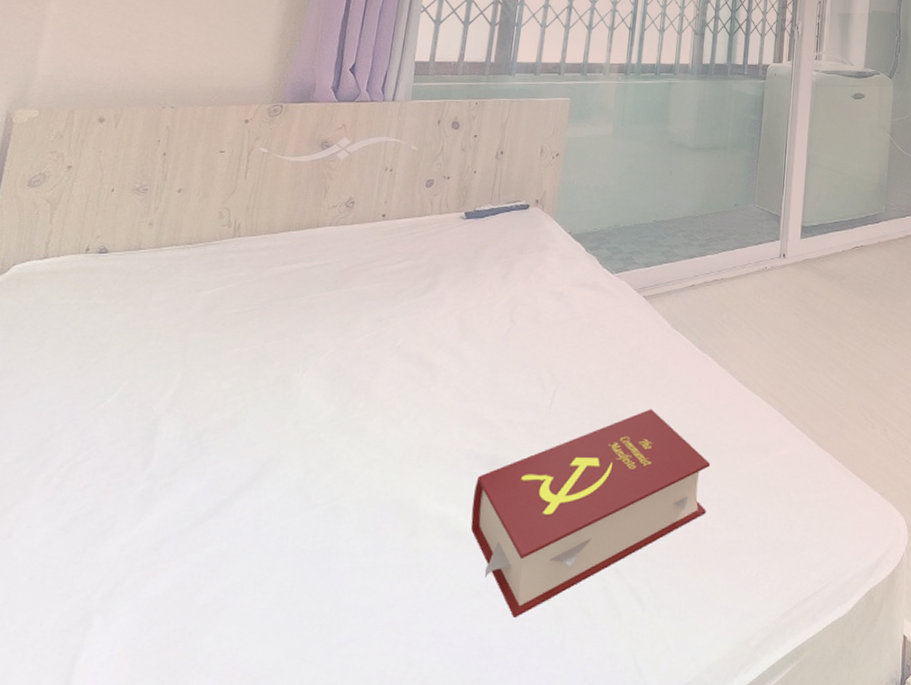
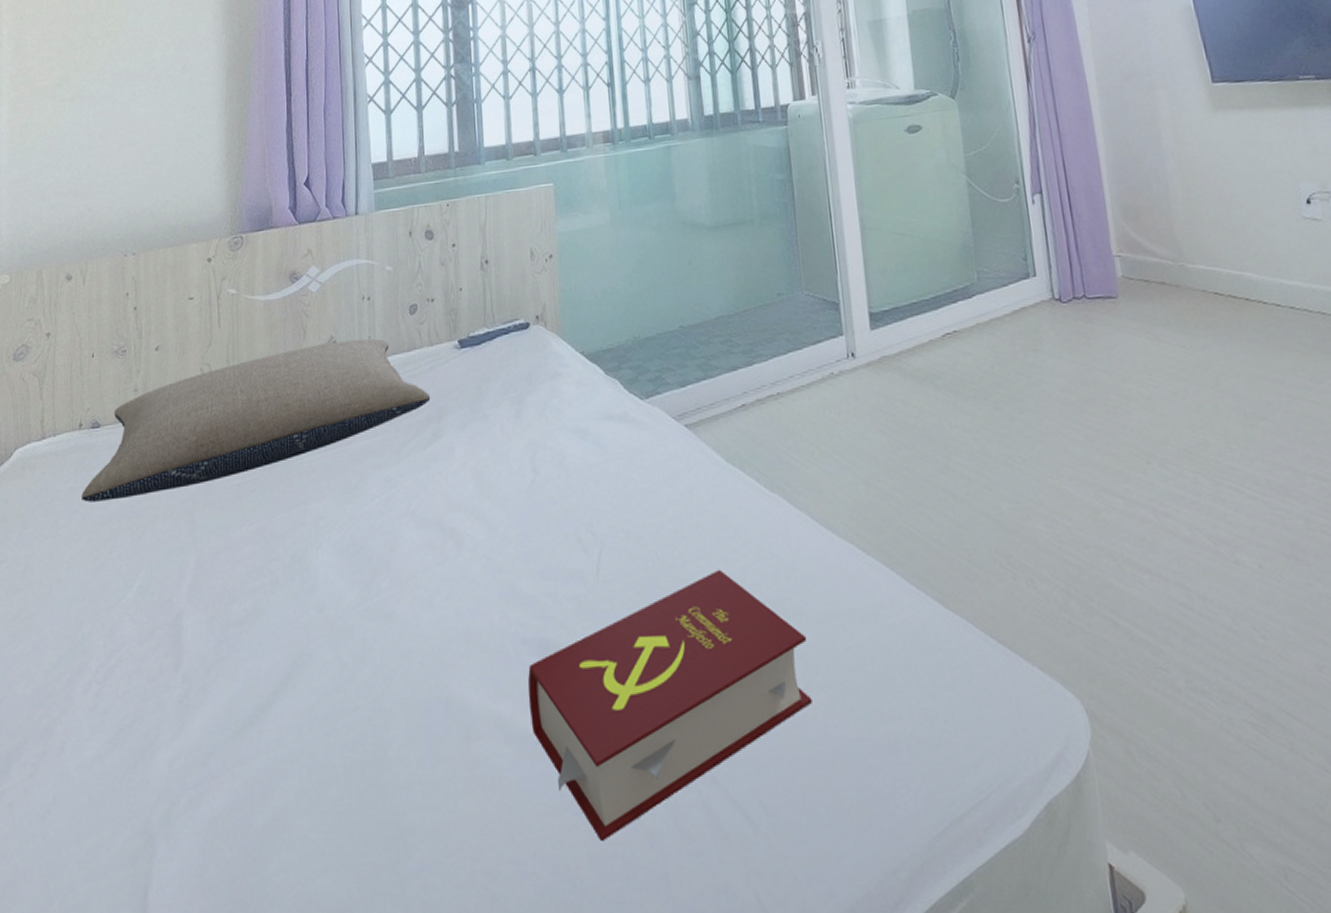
pillow: none [75,202,432,318] -> present [82,339,431,502]

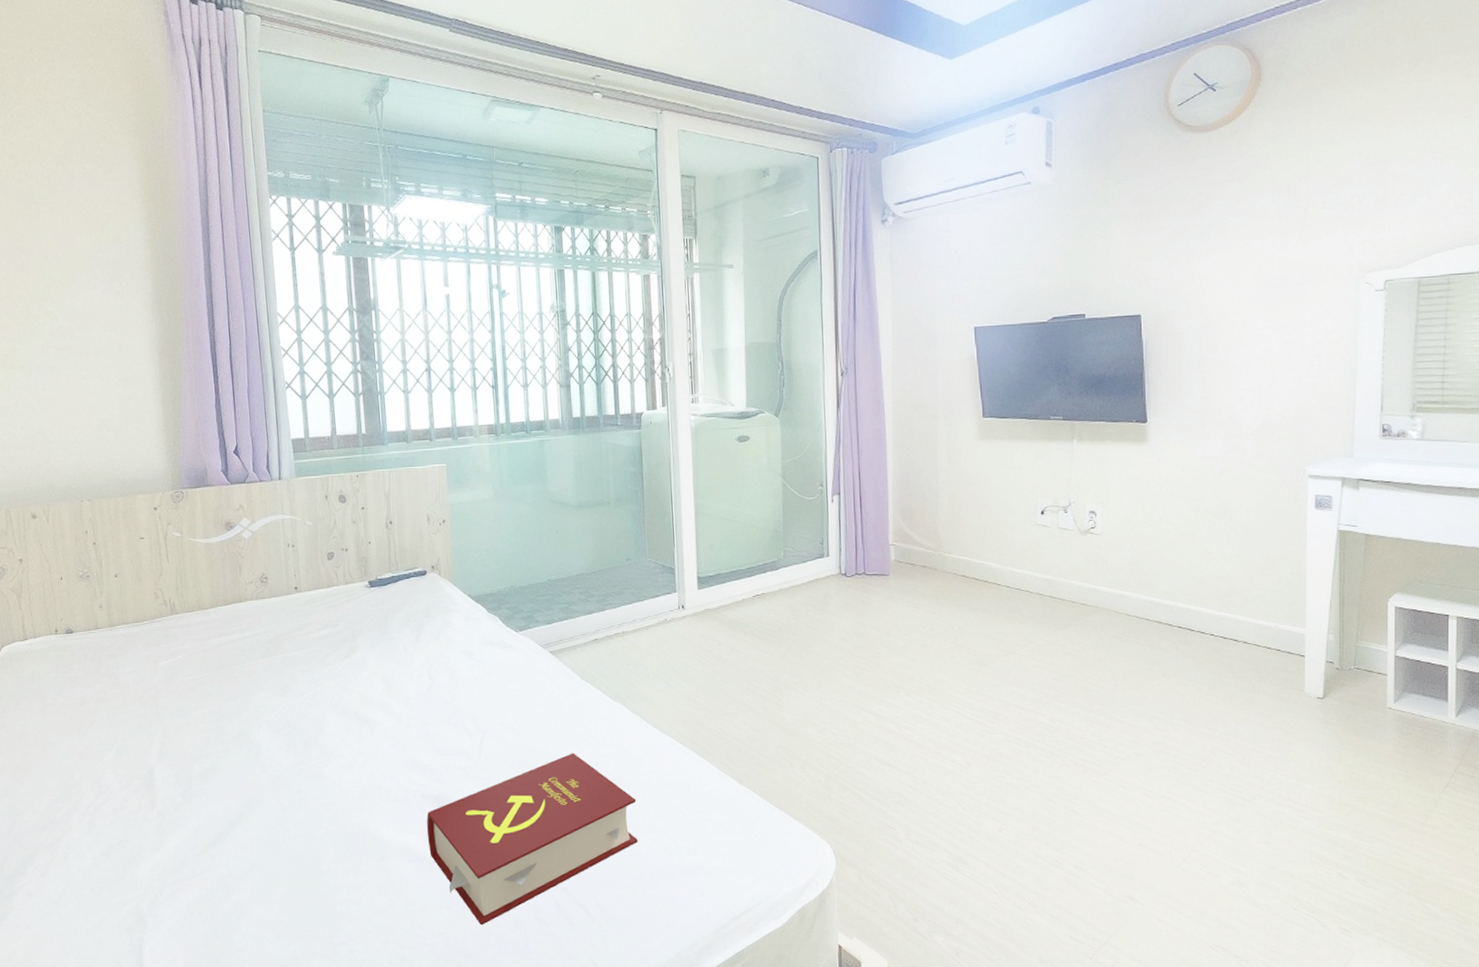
pillow: present [82,339,431,502] -> none [63,576,347,688]

